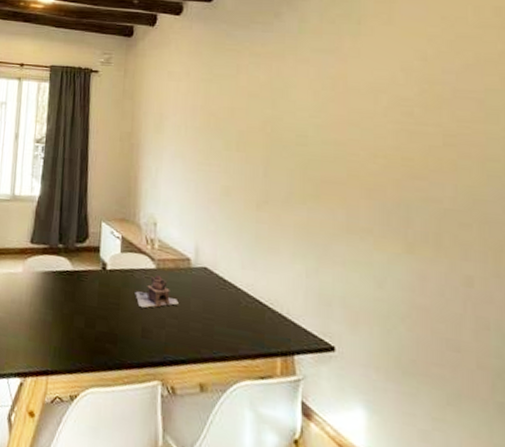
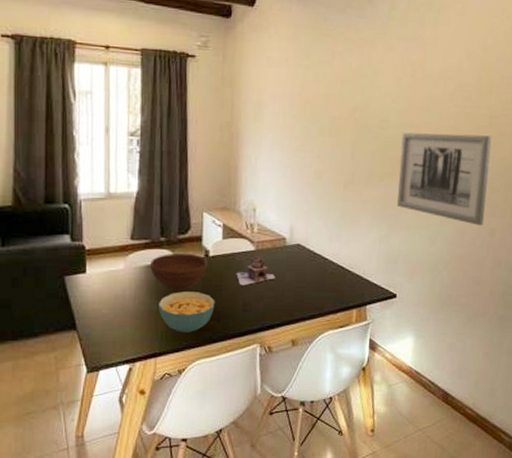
bowl: none [47,261,105,304] -> present [150,252,208,290]
cereal bowl: none [53,305,112,353] -> present [158,292,215,332]
wall art: none [325,150,454,271] -> present [397,132,492,226]

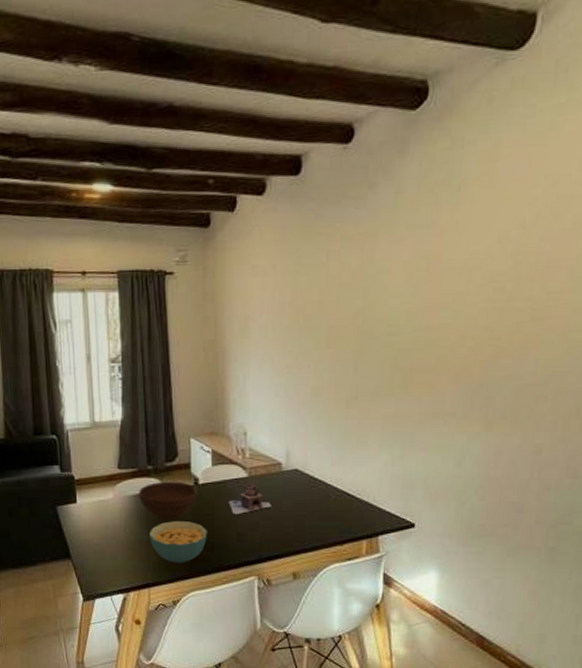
wall art: present [397,132,492,226] -> none [412,333,535,442]

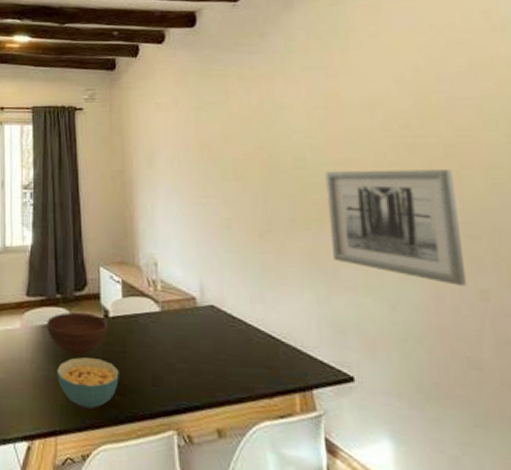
teapot: present [228,481,271,515] -> none [141,317,188,355]
wall art: none [412,333,535,442] -> present [325,170,468,286]

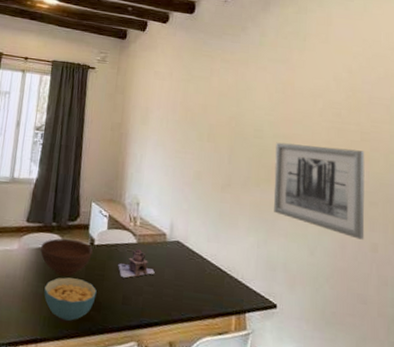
teapot: none [141,317,188,355] -> present [118,248,155,278]

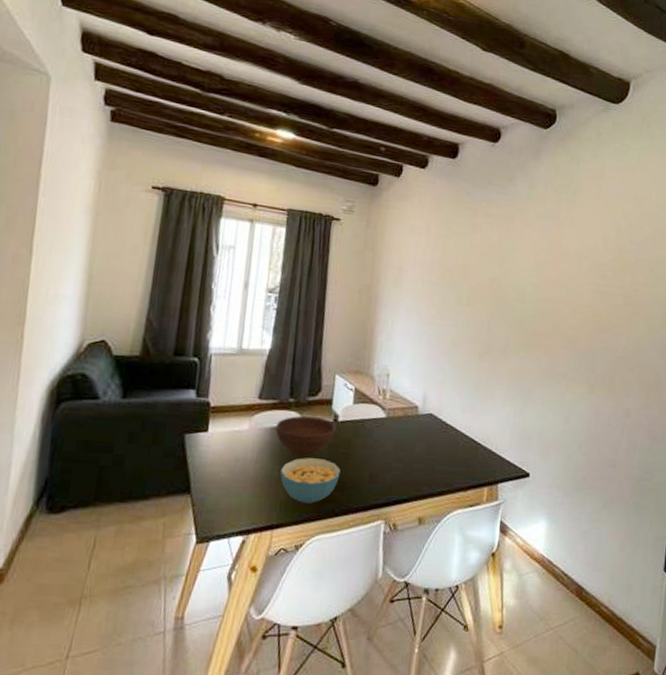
teapot: present [118,248,155,278] -> none [365,422,405,456]
wall art: present [274,142,365,240] -> none [532,306,626,405]

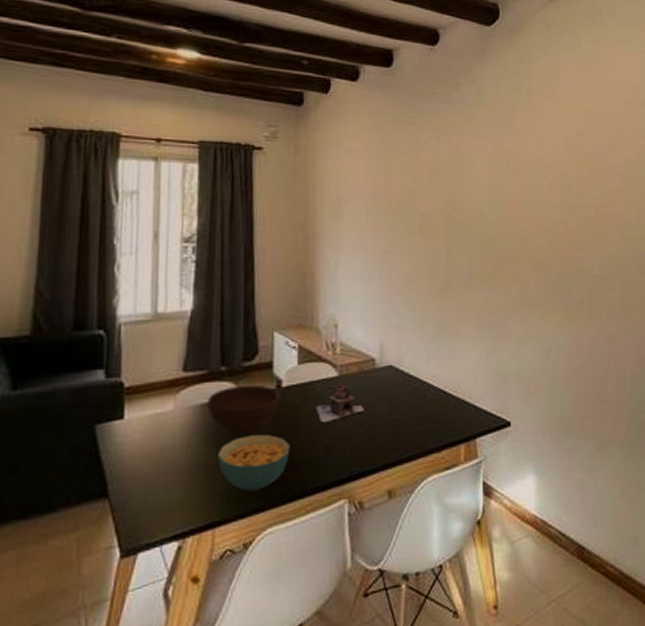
teapot: none [365,422,405,456] -> present [316,381,364,424]

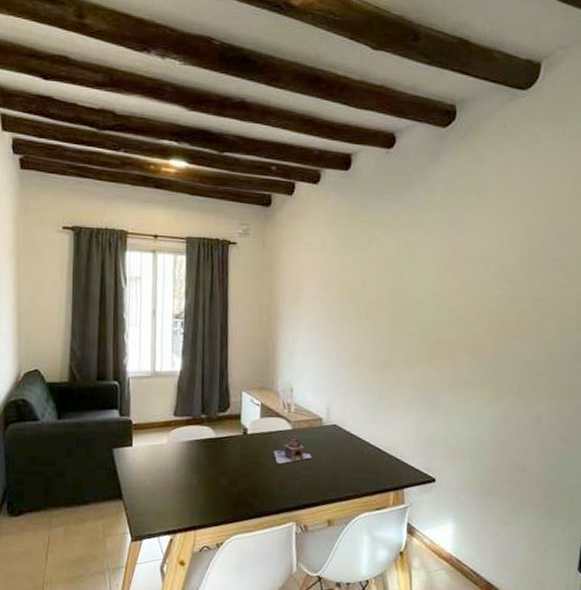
bowl: present [207,384,280,435] -> none [191,429,246,466]
cereal bowl: present [218,434,290,491] -> none [199,467,253,507]

